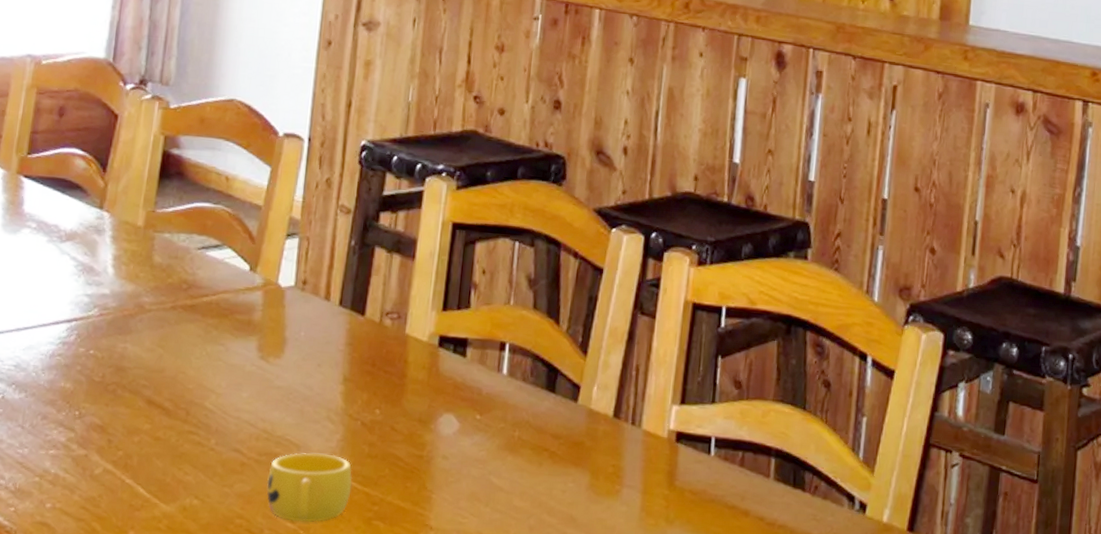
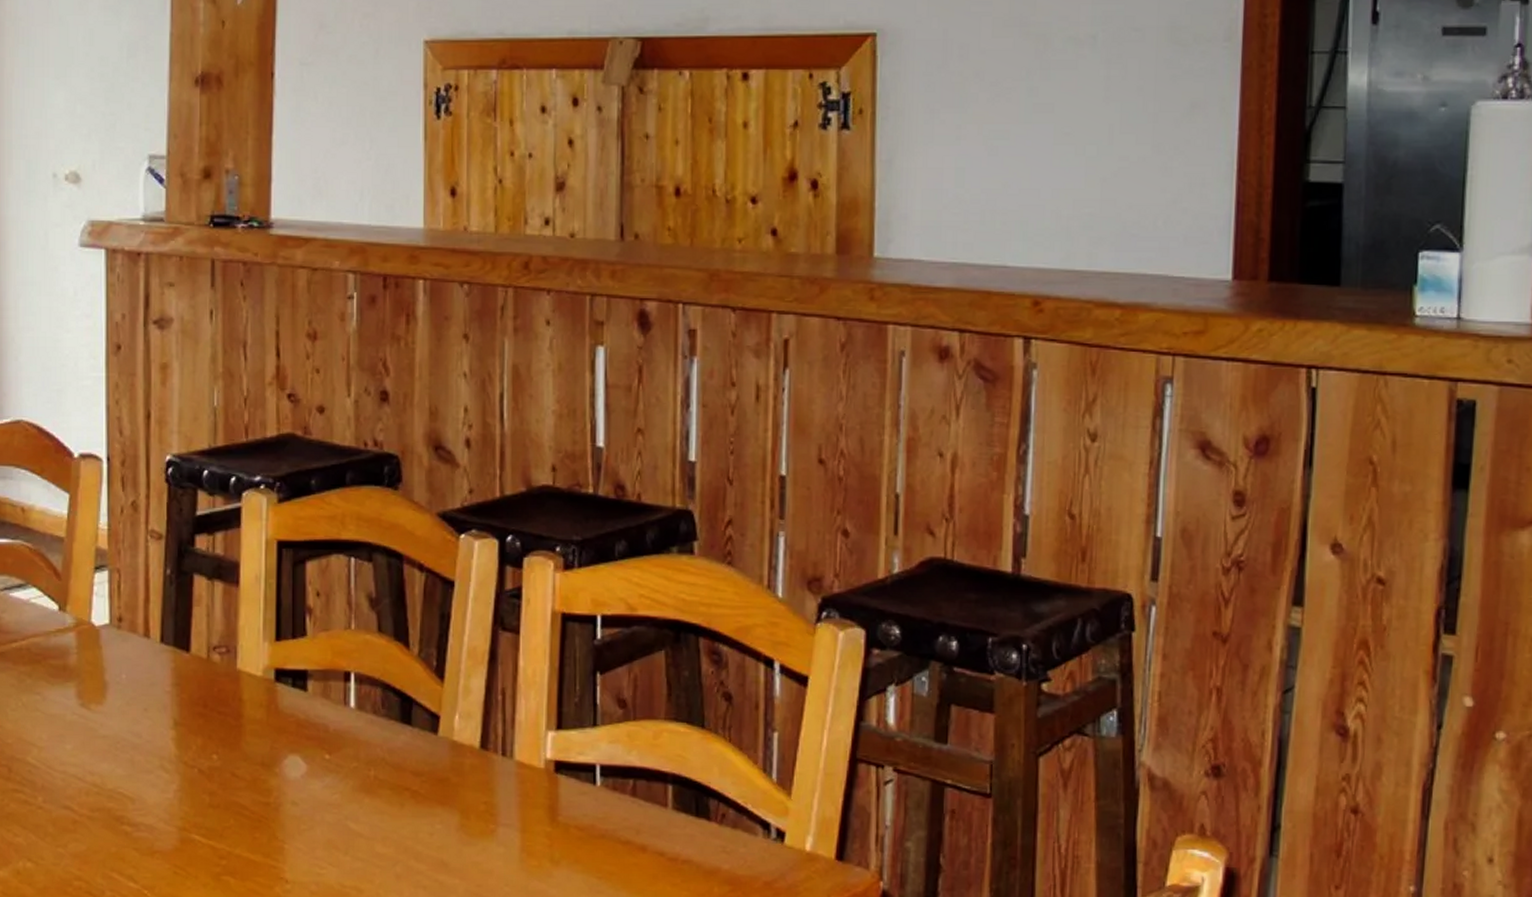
cup: present [266,453,353,523] -> none [102,806,195,881]

